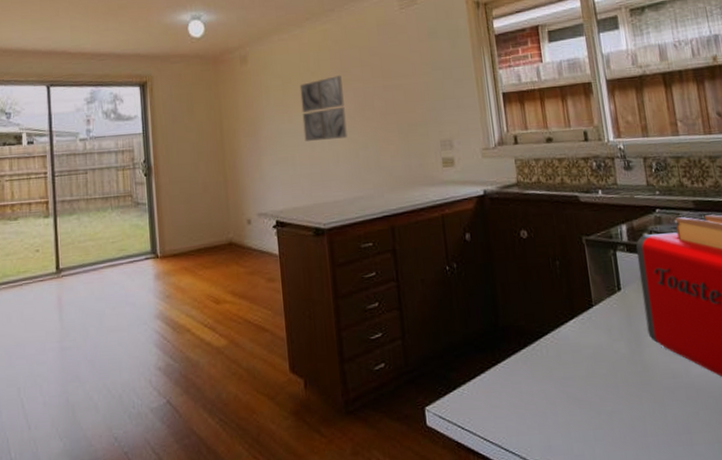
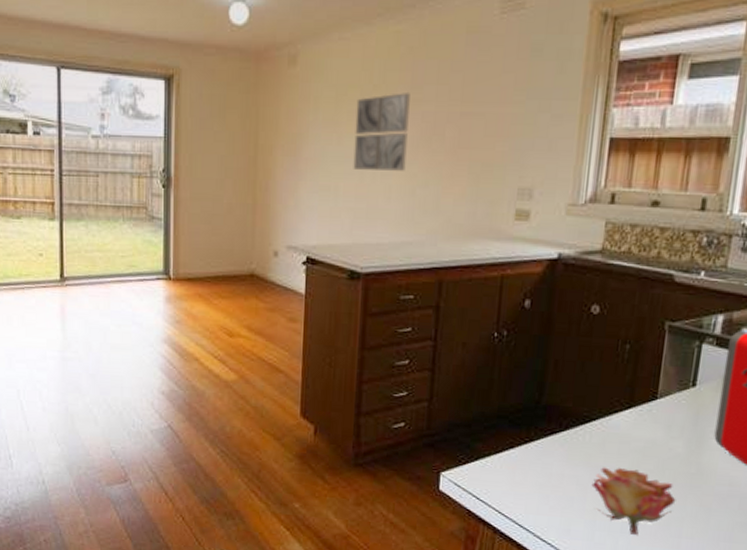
flower: none [558,375,634,441] -> present [591,467,676,535]

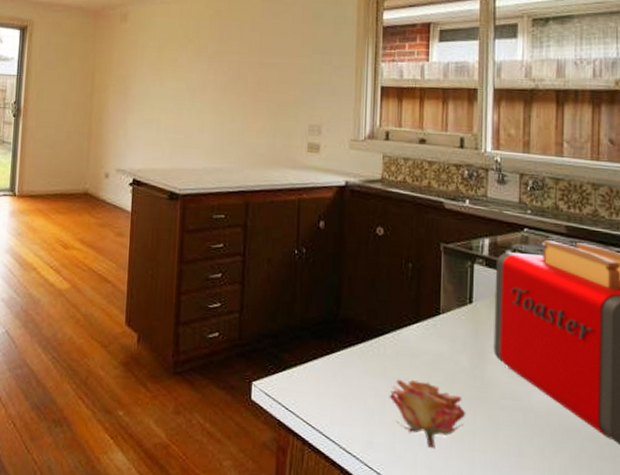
wall art: present [353,93,410,171] -> none [172,46,219,109]

